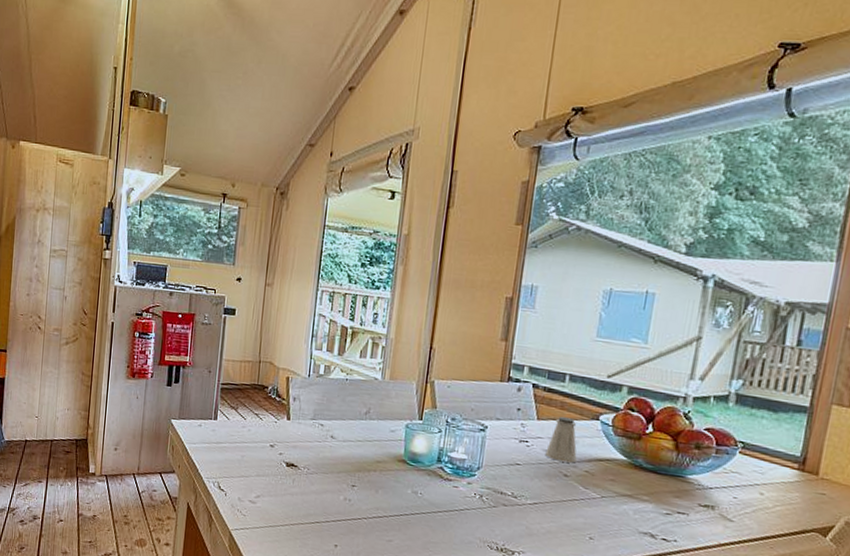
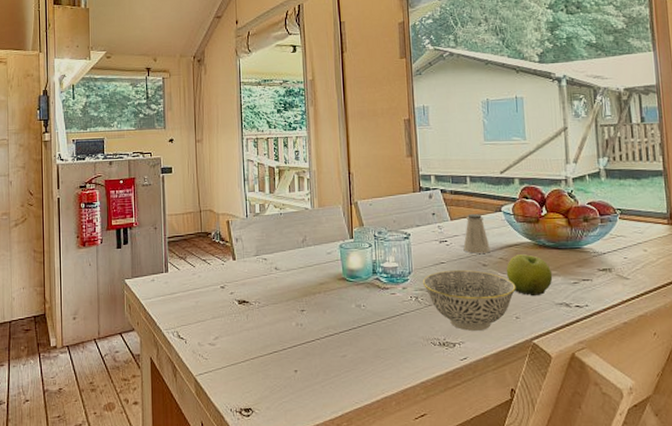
bowl: none [490,472,597,545] -> present [422,269,516,331]
fruit: none [588,471,644,520] -> present [506,254,553,297]

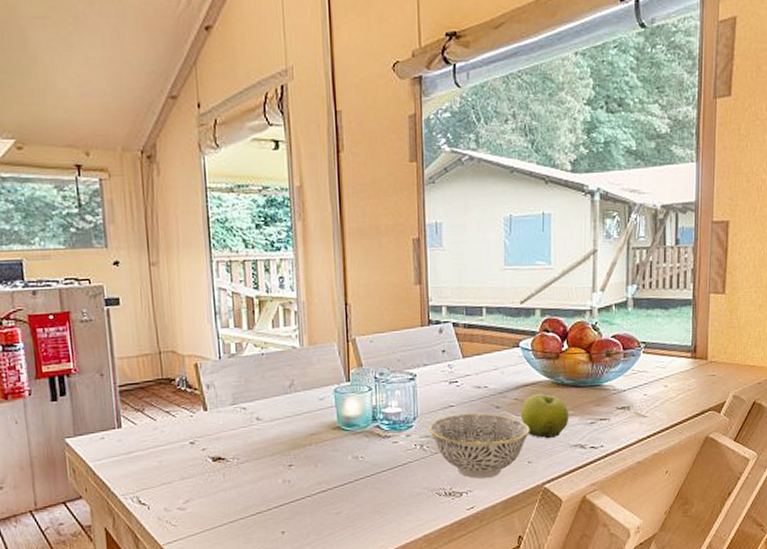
saltshaker: present [463,214,490,254] -> none [475,350,505,395]

